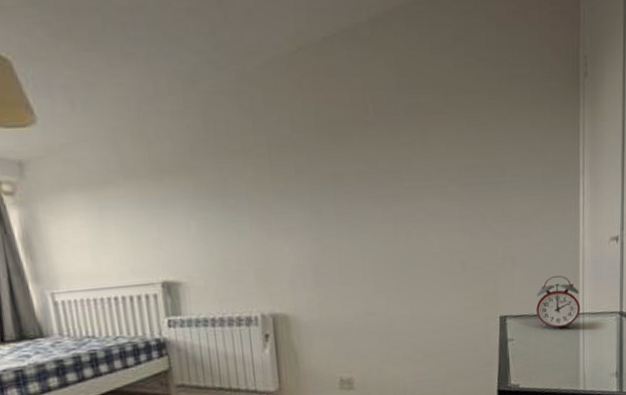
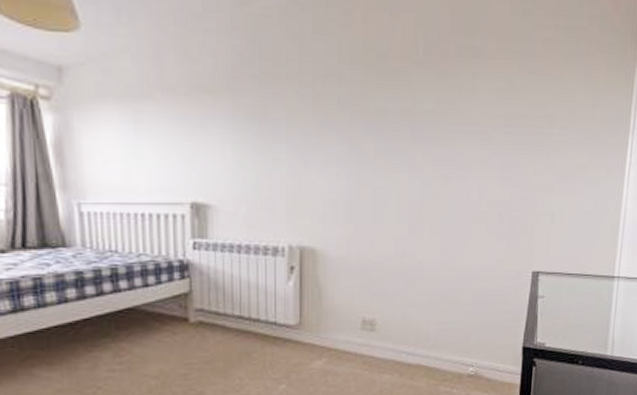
alarm clock: present [536,275,581,329] -> none [570,236,617,291]

